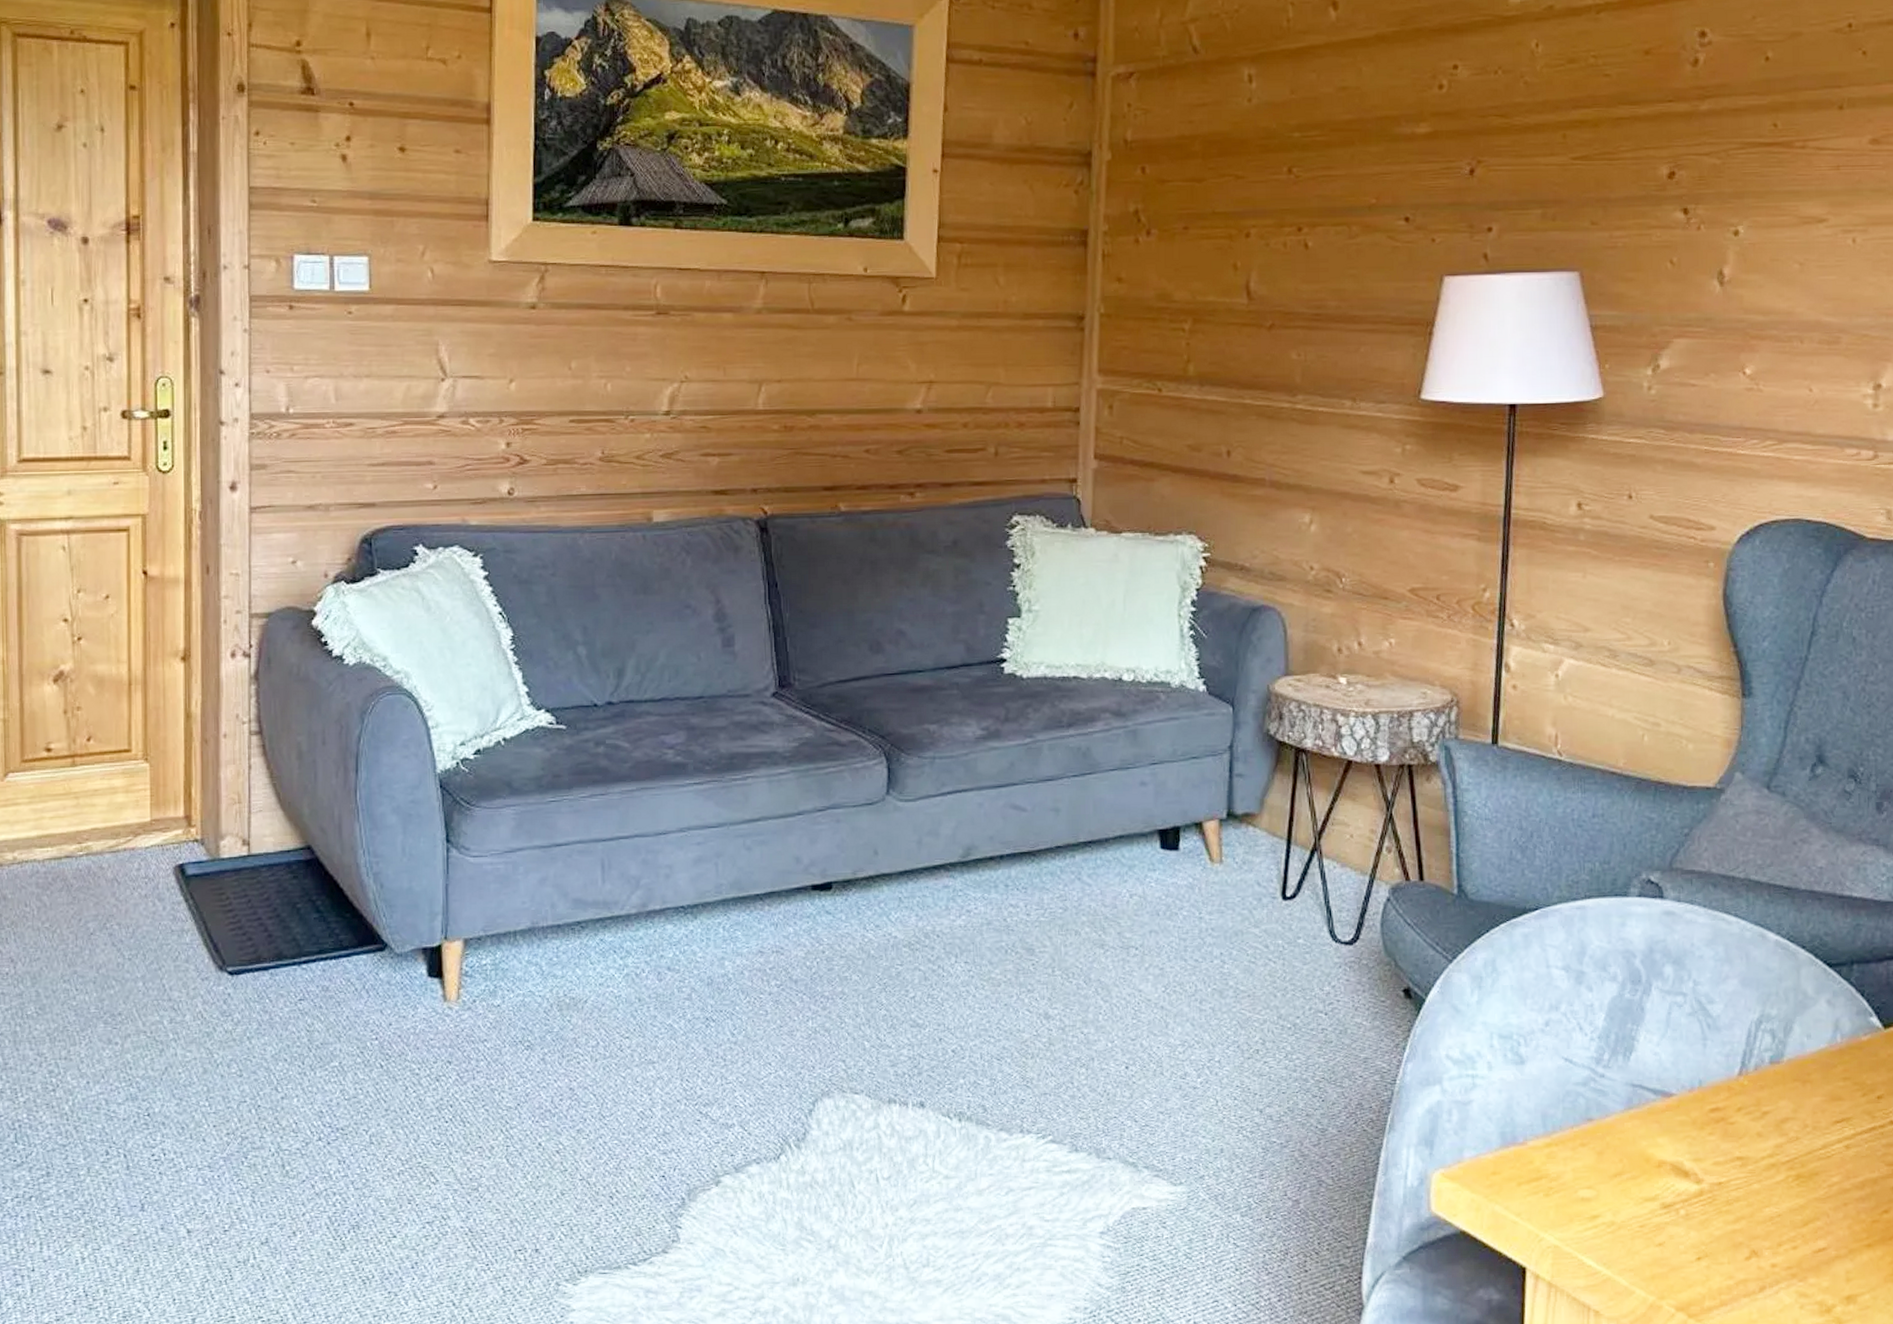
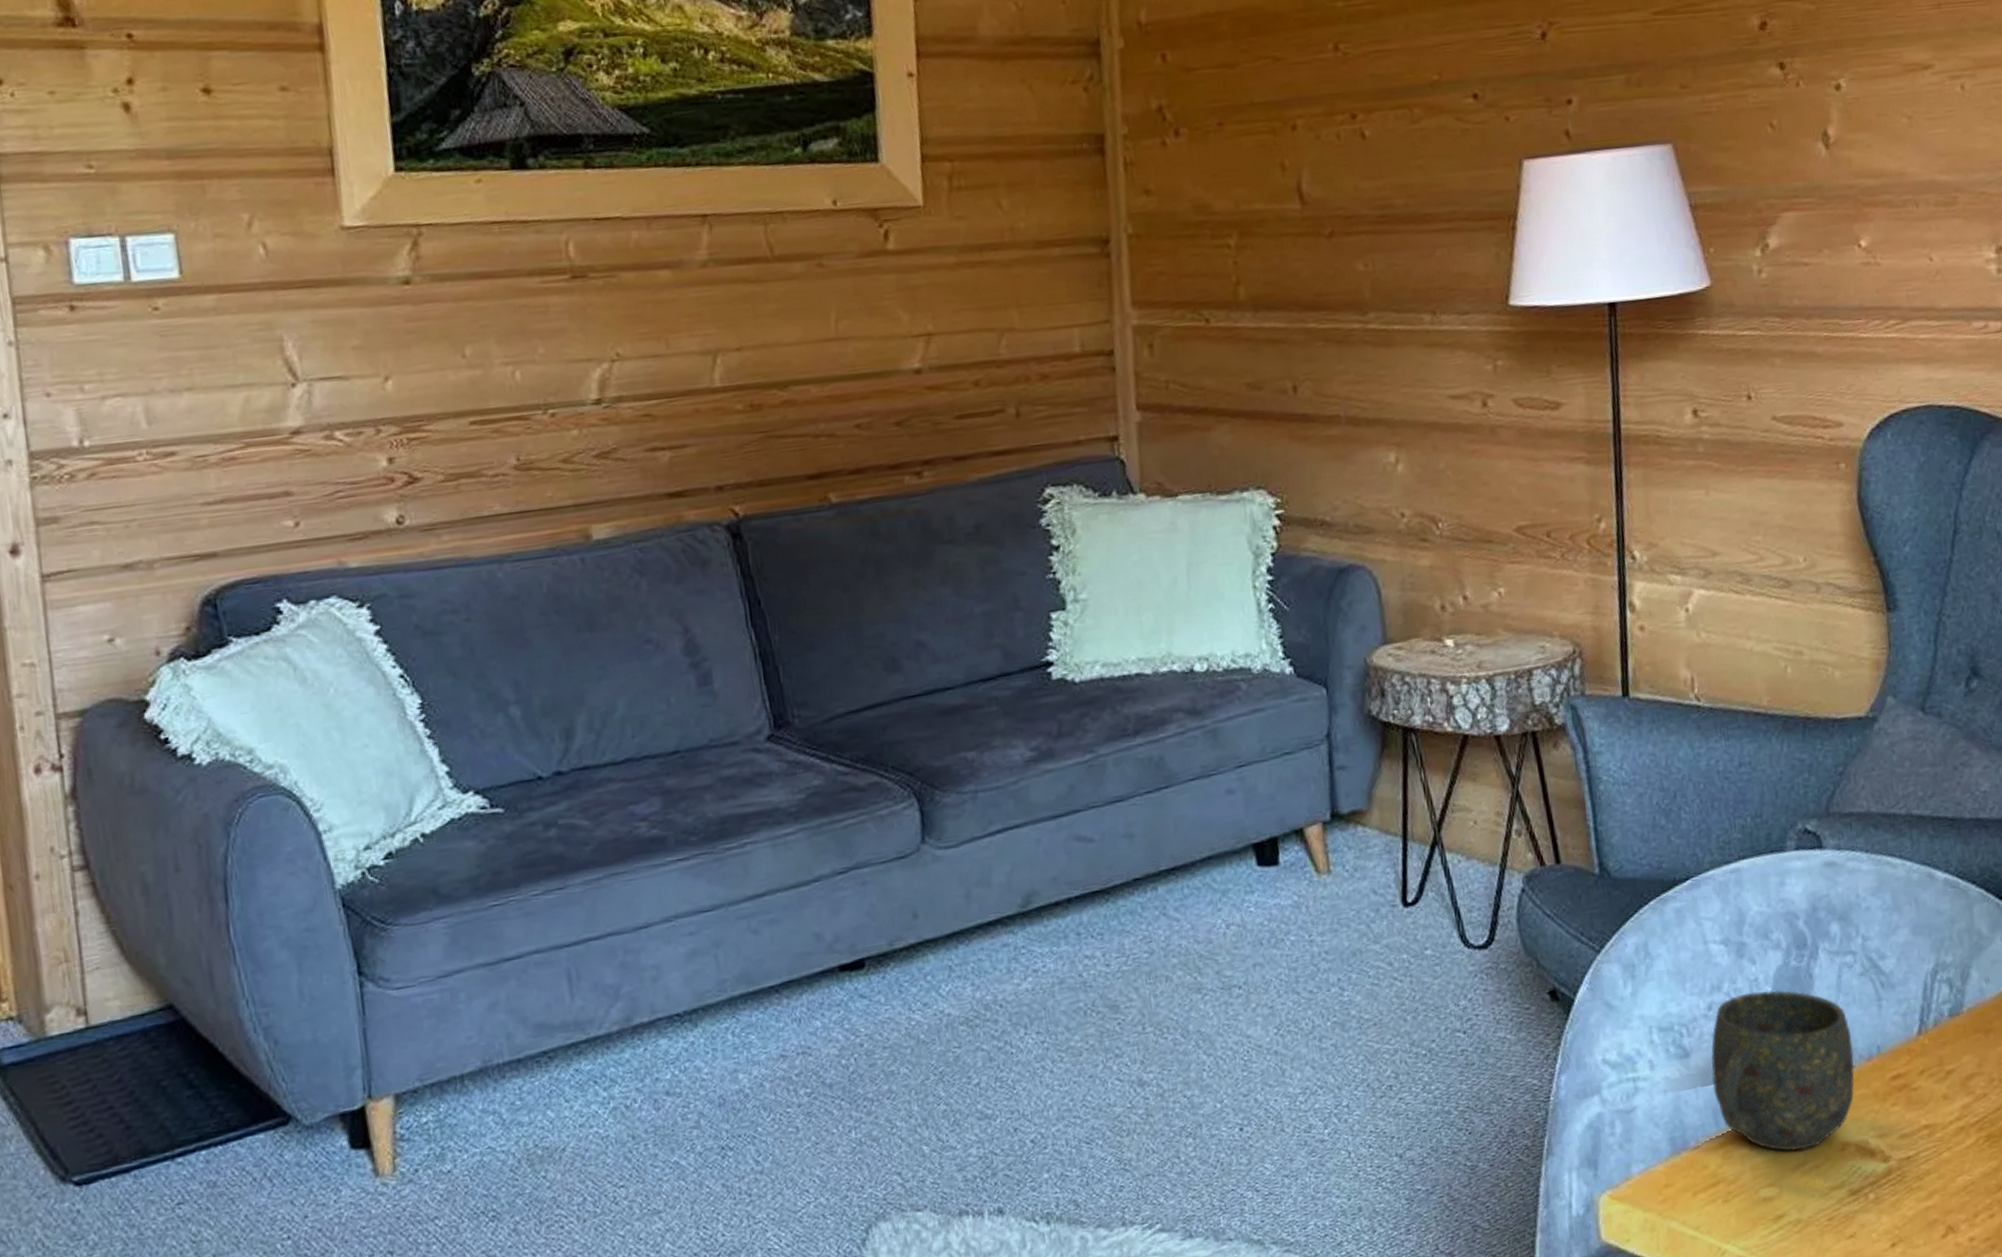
mug: none [1543,1015,1677,1161] -> present [1711,990,1855,1152]

